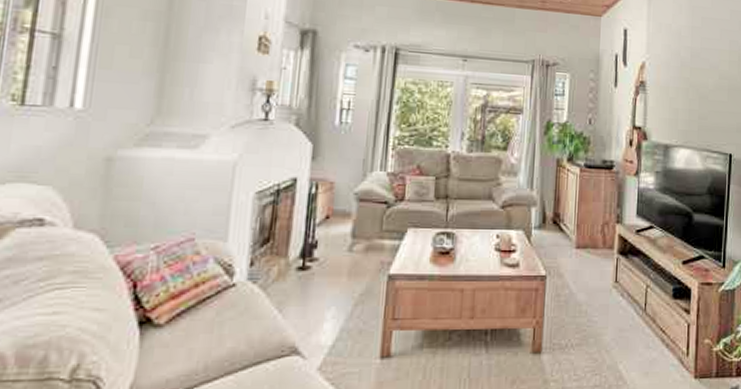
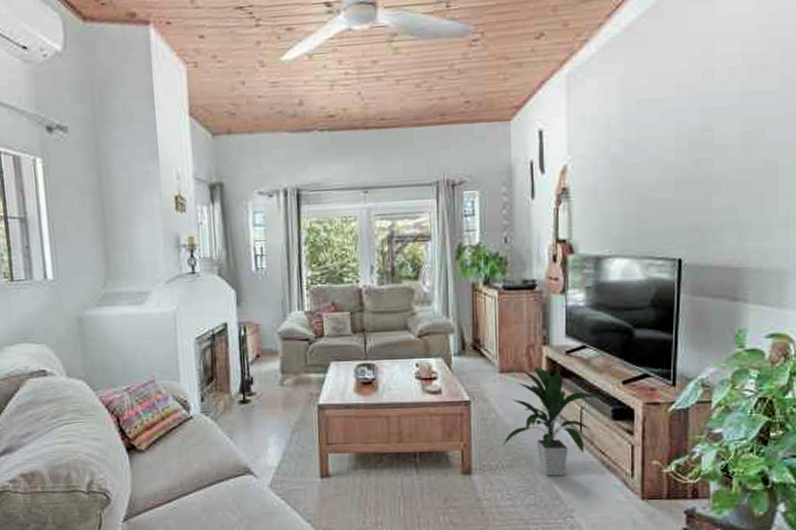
indoor plant: none [573,244,665,356] -> present [502,367,603,477]

